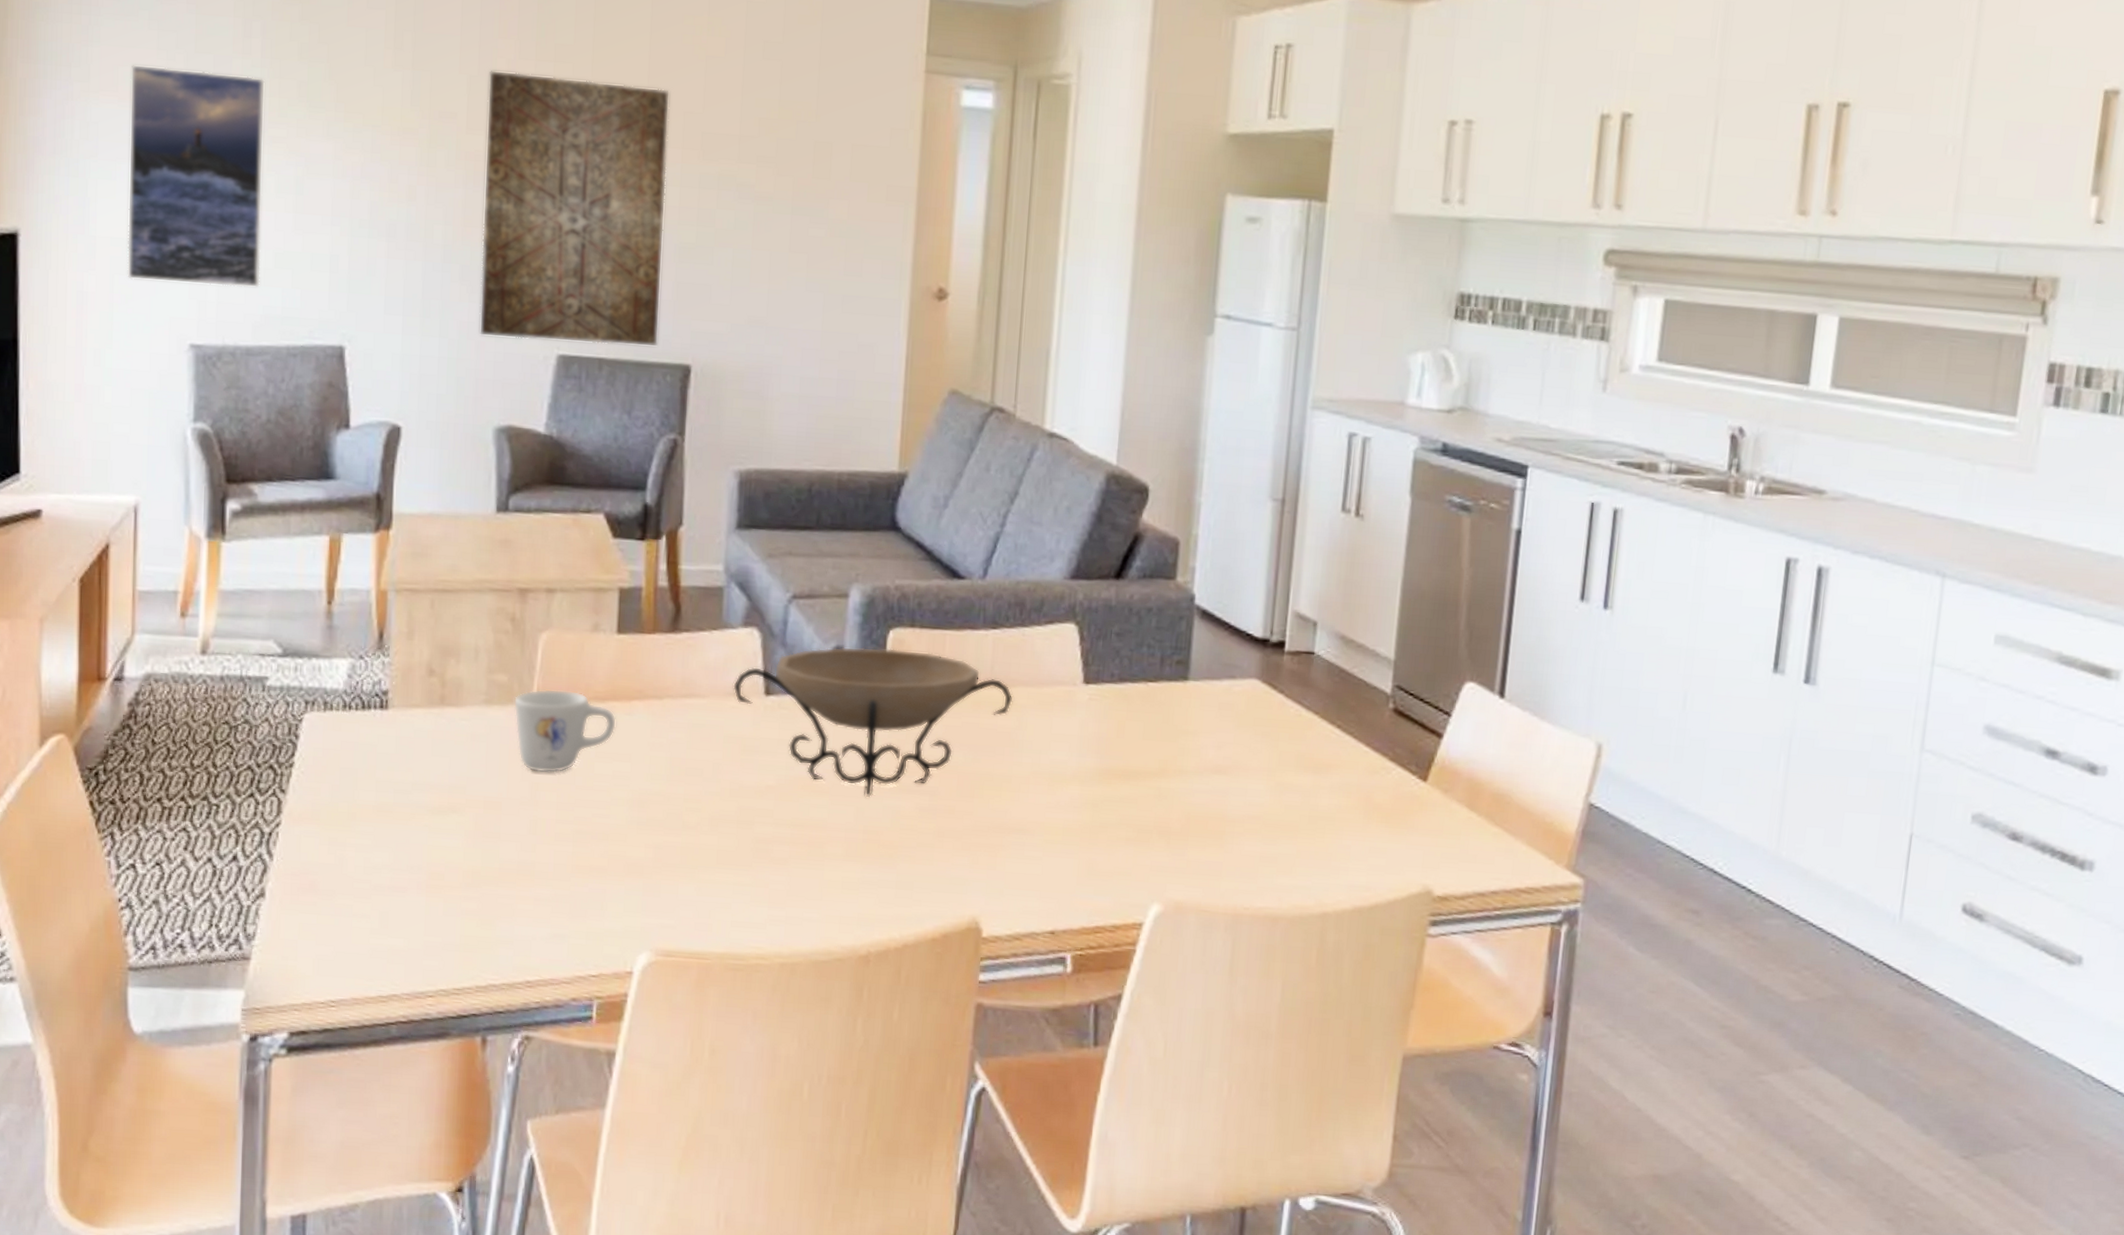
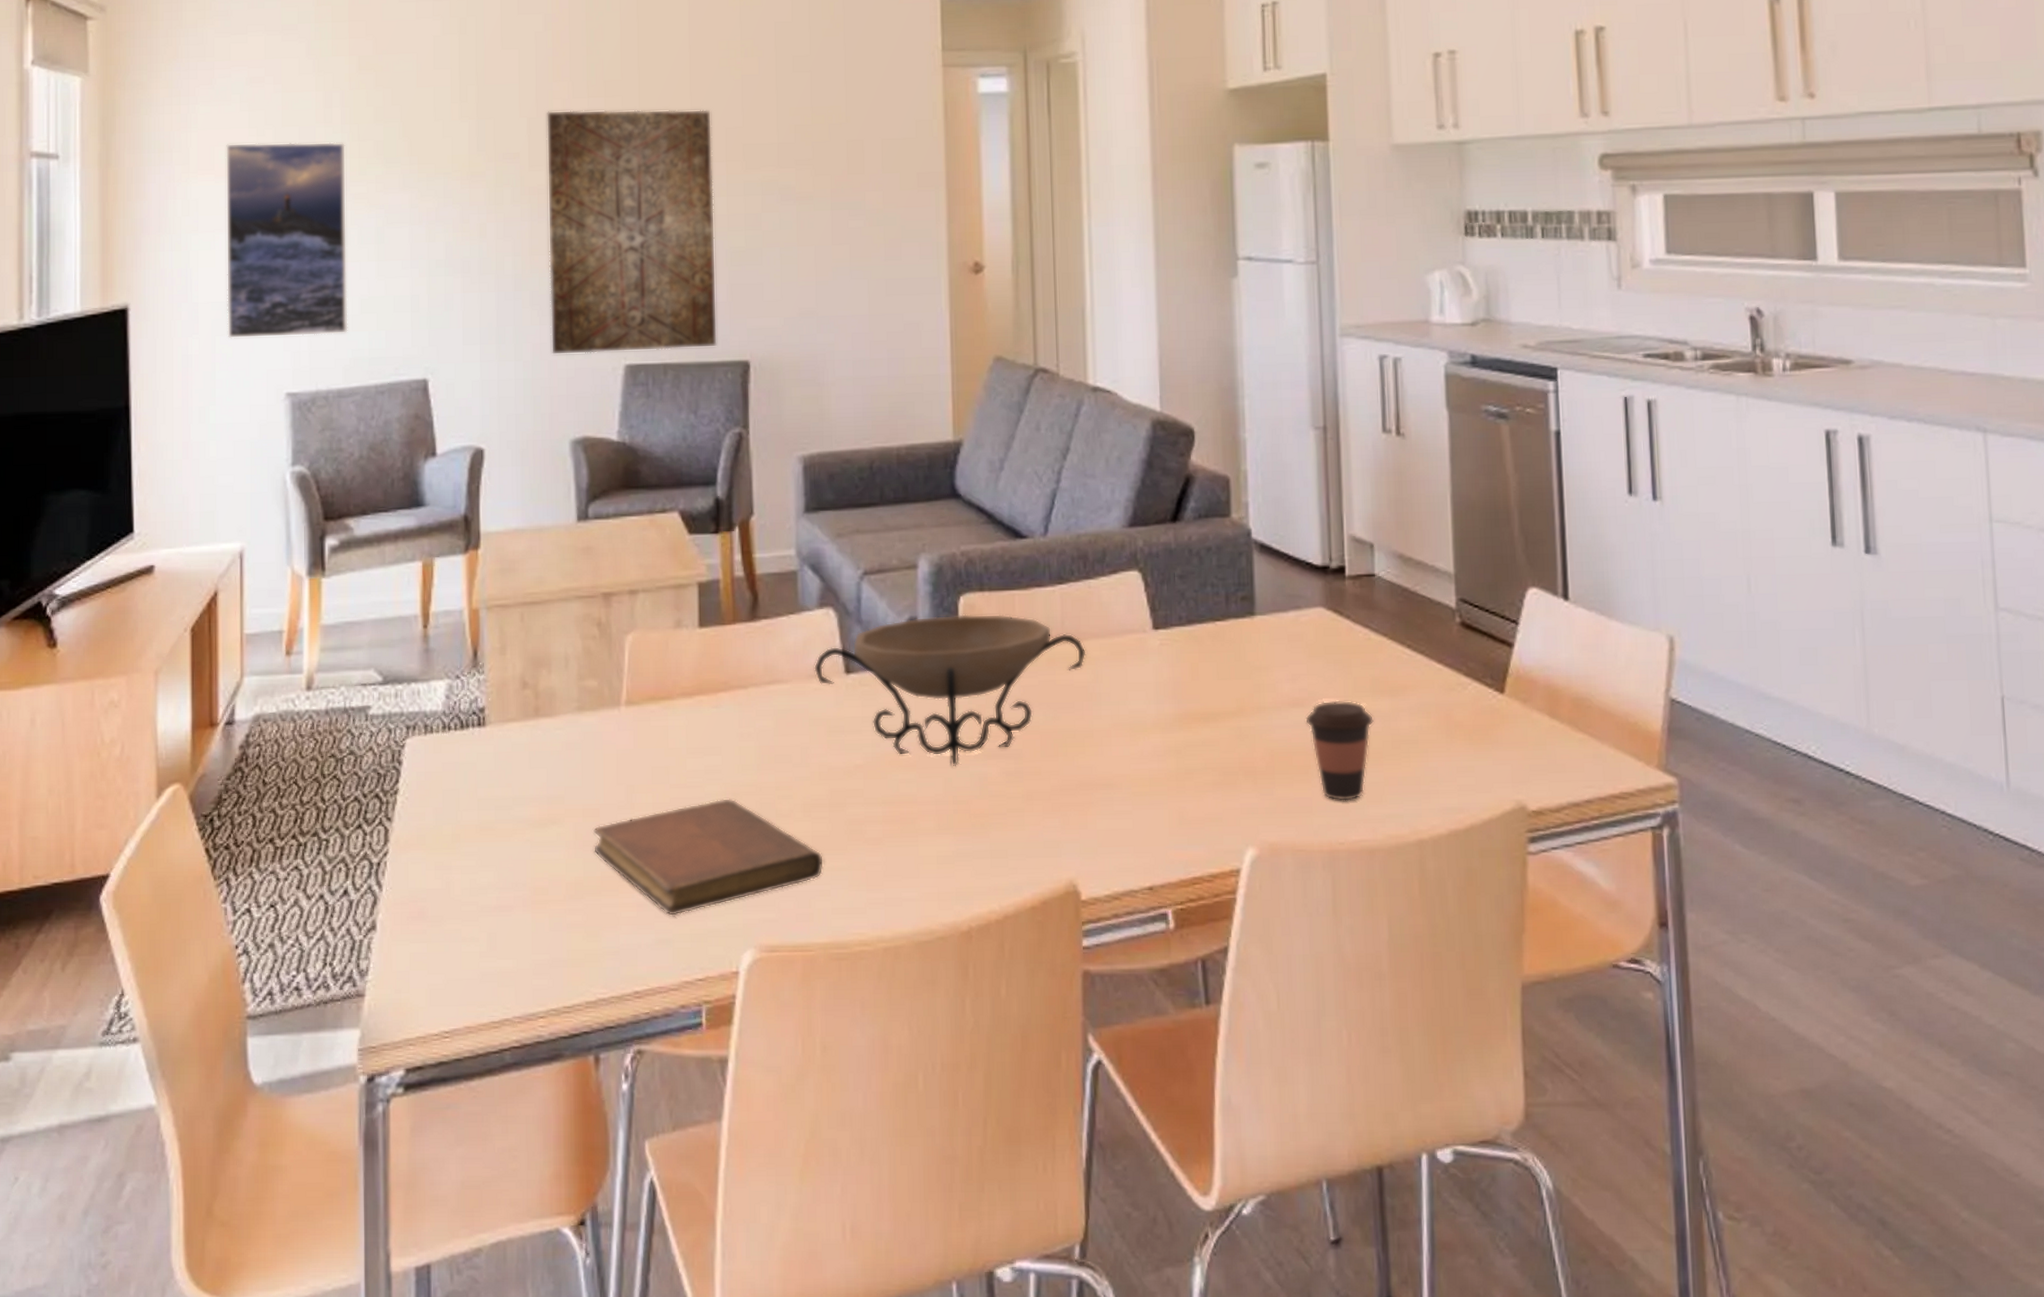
notebook: none [493,805,727,913] -> present [592,798,823,916]
mug: present [513,688,616,773] -> none [604,688,704,775]
coffee cup: none [1226,771,1295,869] -> present [1305,700,1375,801]

